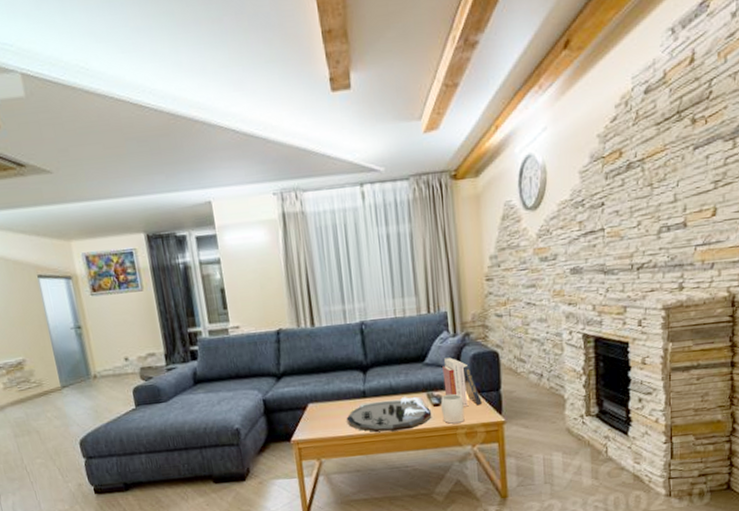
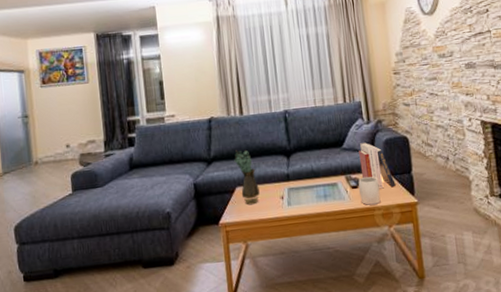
vase: none [305,364,334,422] -> present [234,149,260,205]
decorative tray: present [346,396,431,432] -> none [271,179,350,214]

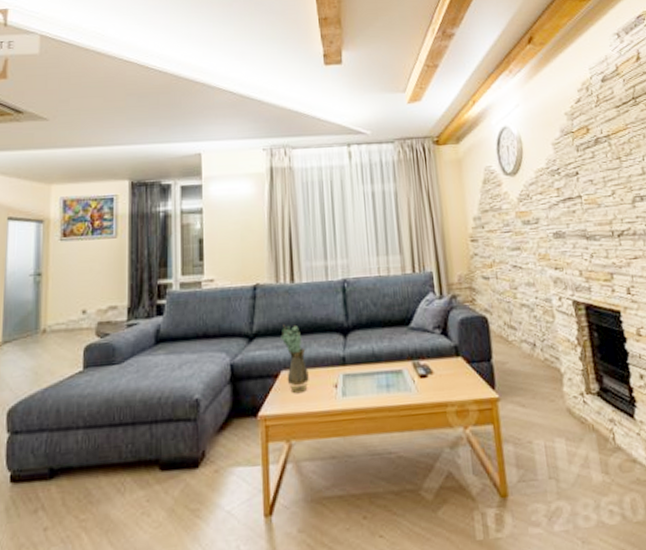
mug: present [358,176,381,205] -> none [428,363,455,400]
books: present [359,142,396,189] -> none [429,321,473,380]

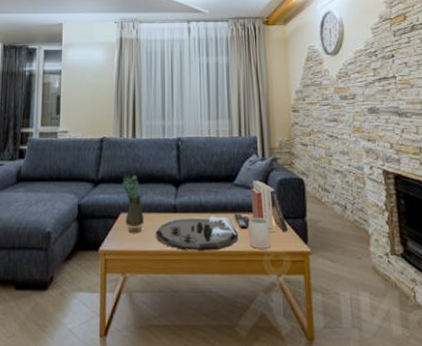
decorative tray: none [323,364,417,408] -> present [155,215,238,251]
mug: none [428,363,455,400] -> present [248,217,271,249]
books: none [429,321,473,380] -> present [251,180,288,232]

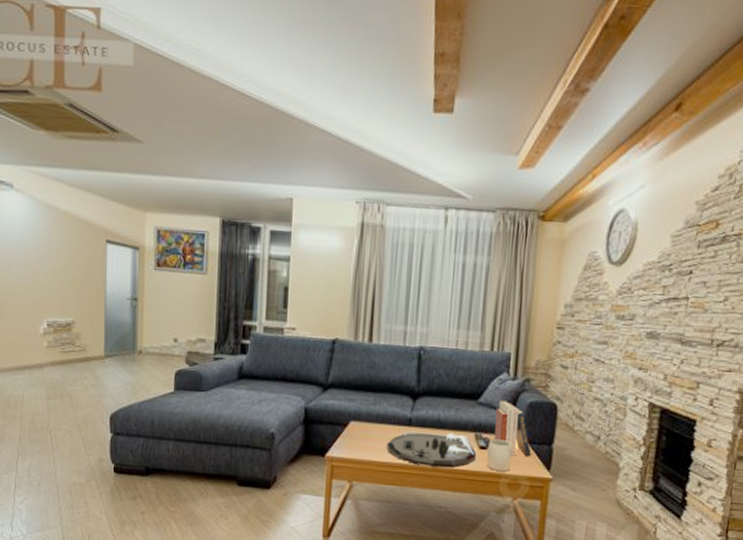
vase: present [121,173,144,234] -> none [353,379,376,444]

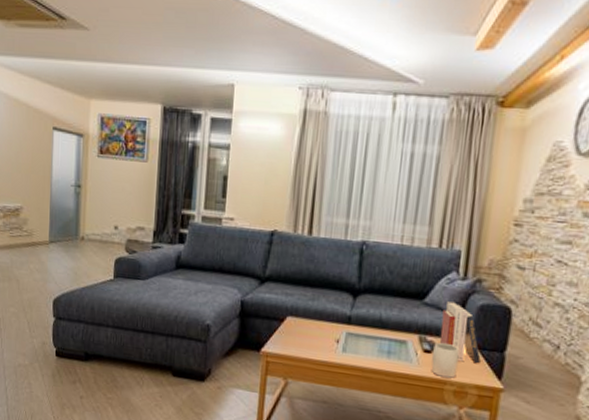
decorative tray: present [386,432,476,468] -> none [324,332,419,370]

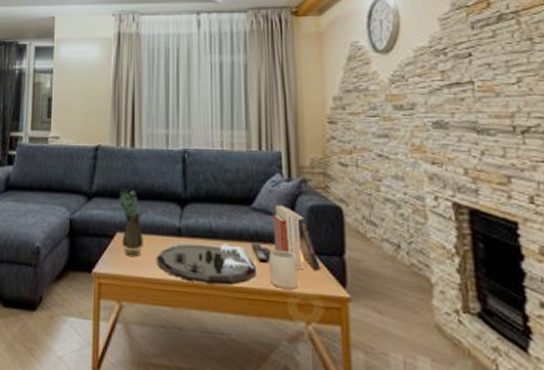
vase: none [291,273,314,341] -> present [118,187,143,258]
decorative tray: none [324,332,419,370] -> present [156,242,255,285]

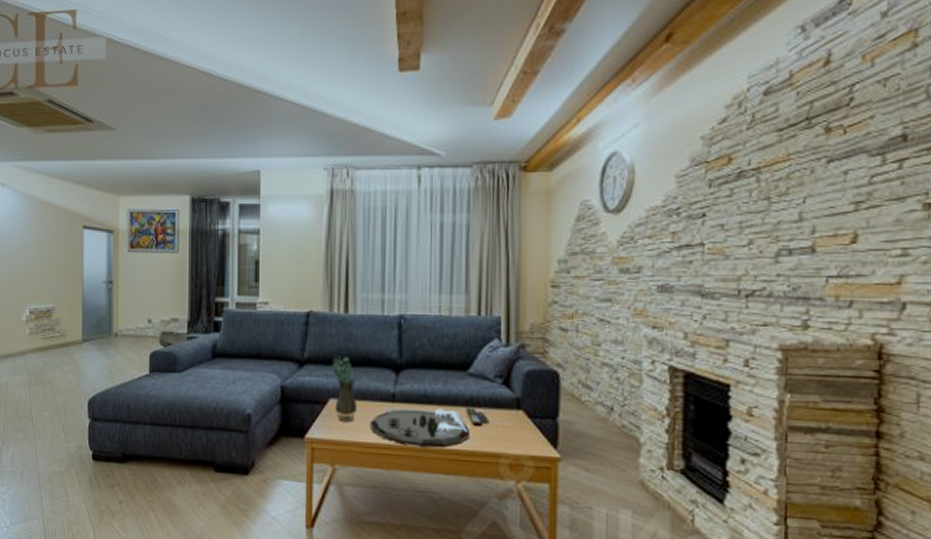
mug: present [269,249,298,289] -> none [483,413,510,451]
books: present [273,205,320,271] -> none [488,370,533,434]

